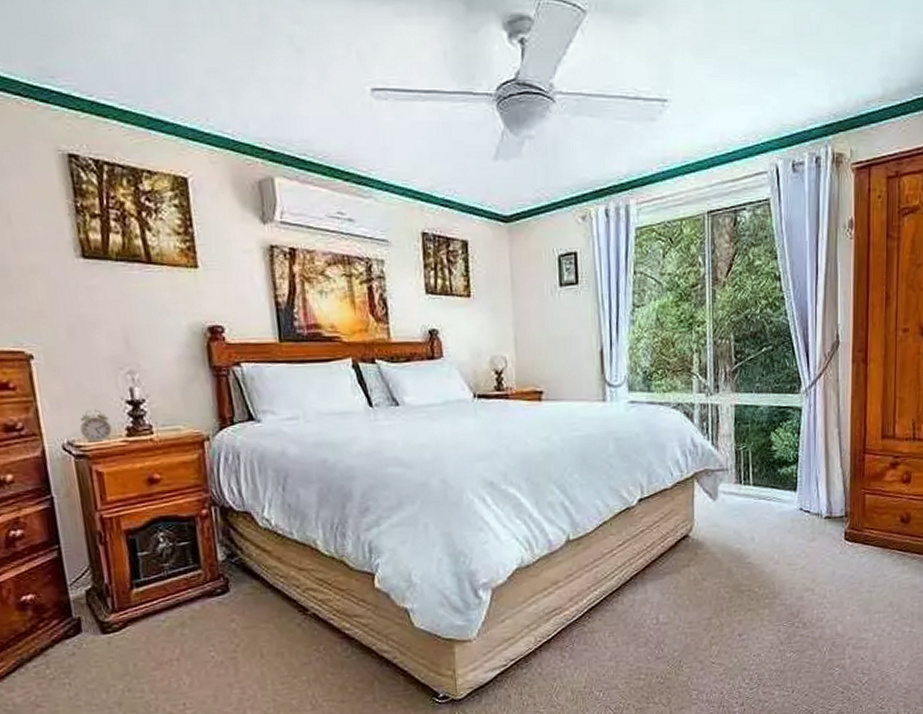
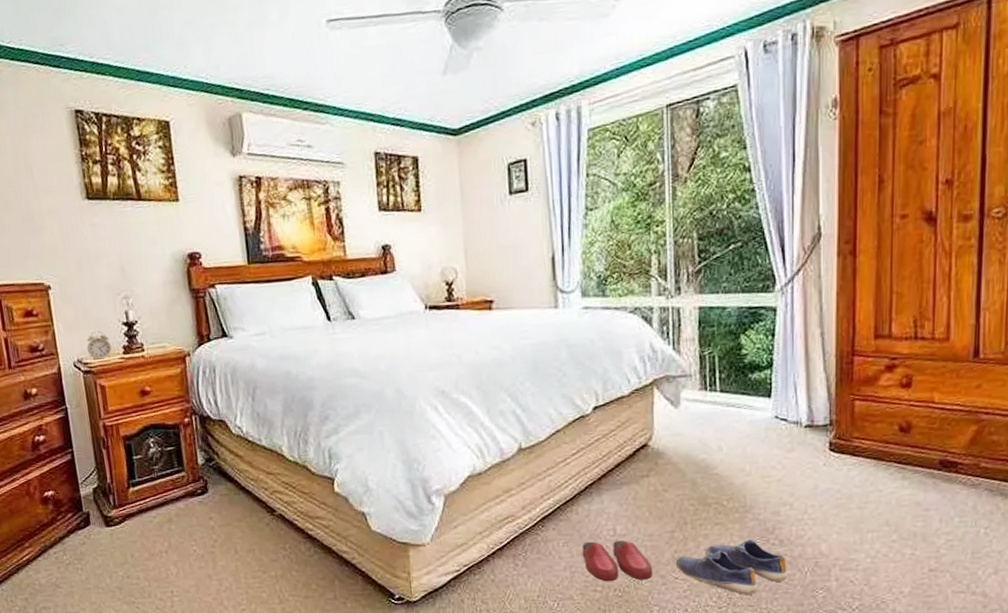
slippers: none [626,629,691,669] -> present [582,541,652,581]
shoe: none [712,623,809,675] -> present [675,539,787,595]

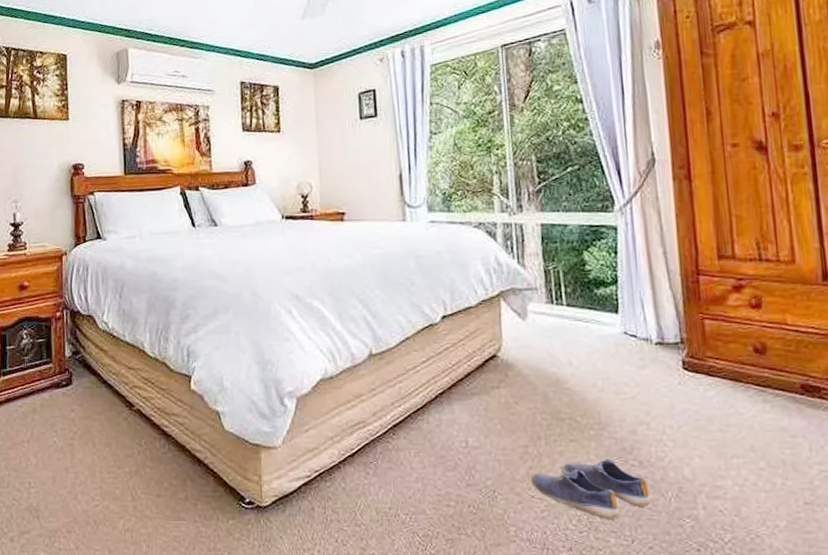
slippers: present [582,541,652,581] -> none [433,452,507,496]

